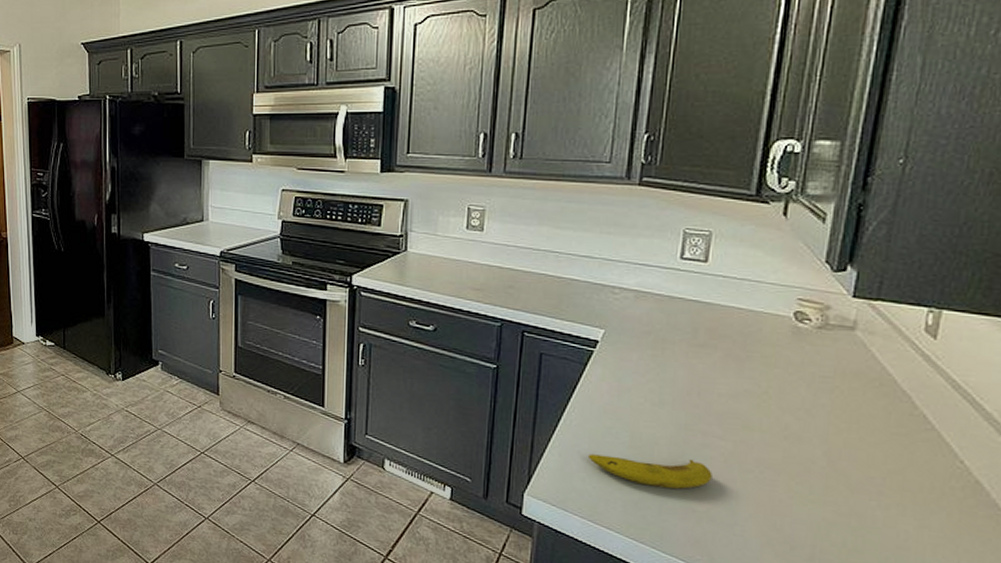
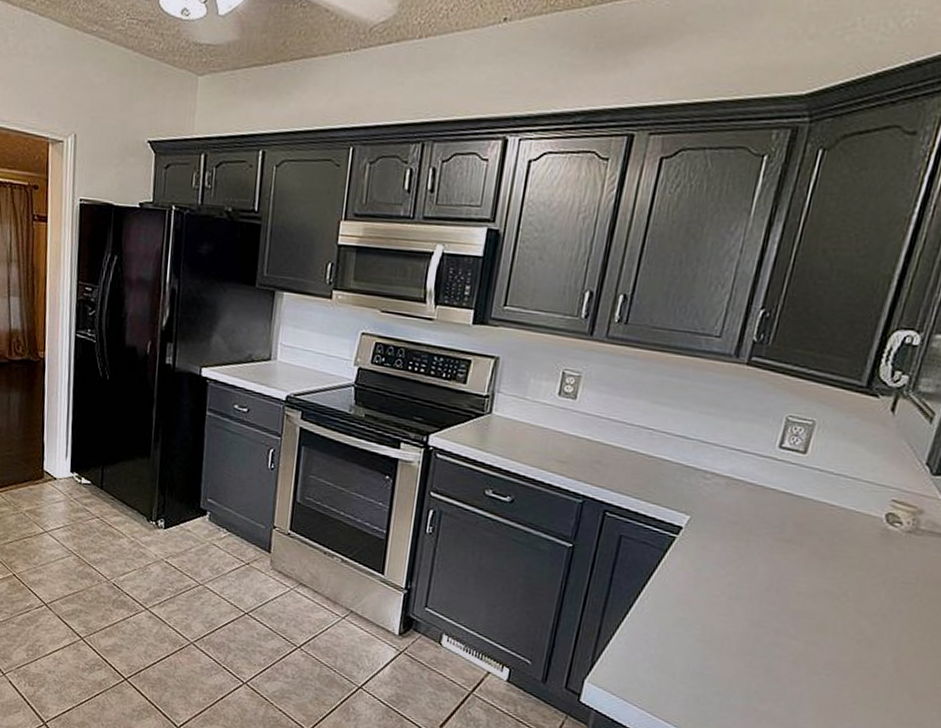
fruit: present [587,454,713,489] -> none [654,644,780,687]

